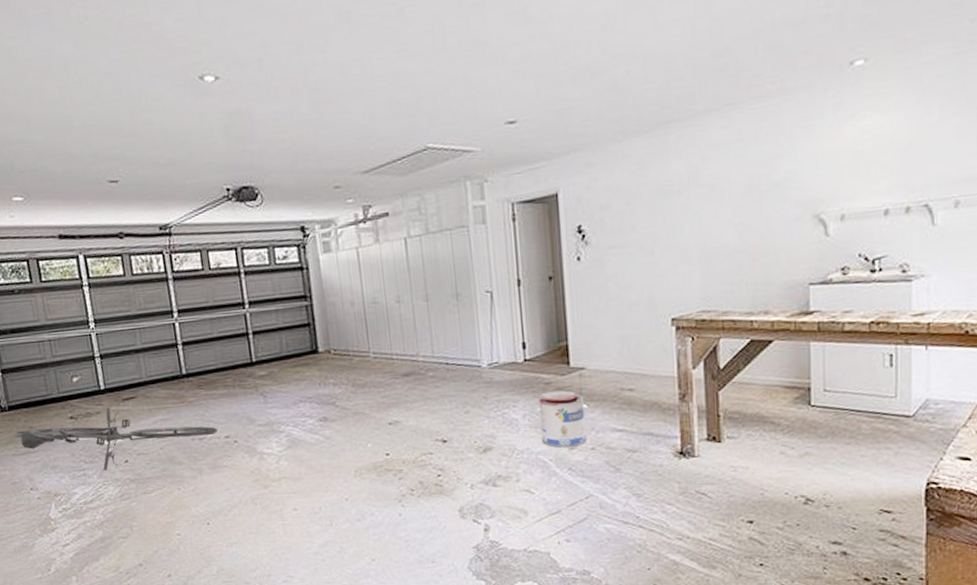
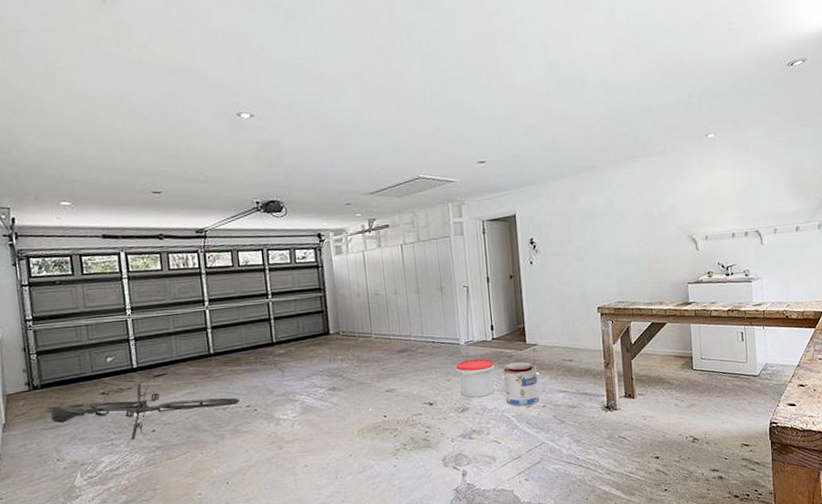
bucket: none [476,385,528,435] -> present [456,358,495,398]

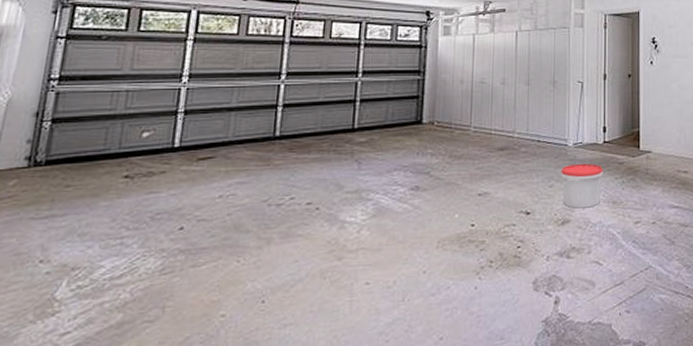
bicycle: present [44,384,240,440] -> none [41,167,300,239]
paint can: present [500,361,541,406] -> none [608,170,653,221]

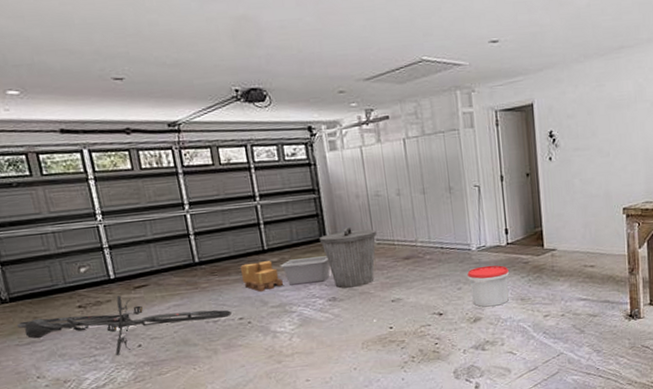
bicycle: none [41,167,300,239] -> present [16,296,232,355]
cardboard boxes: none [321,141,366,175] -> present [240,261,283,293]
storage bin: none [366,140,421,170] -> present [280,256,331,285]
trash can: none [415,111,474,178] -> present [320,226,377,289]

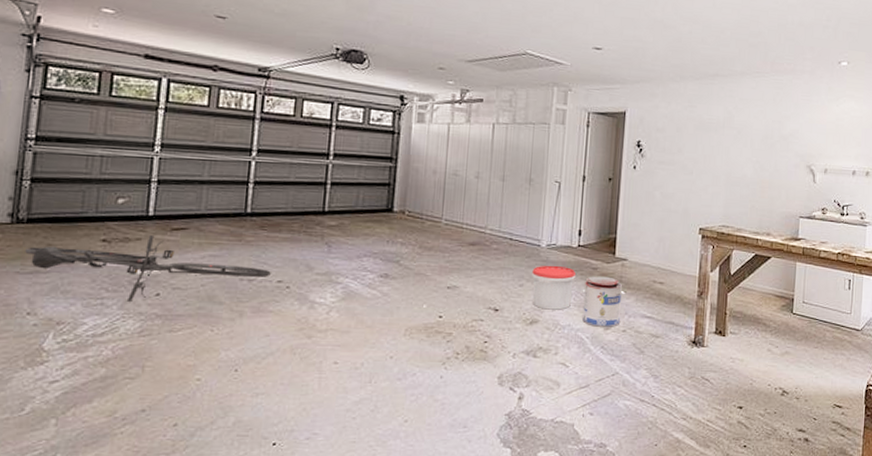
cardboard boxes: present [240,261,283,293] -> none [292,222,336,256]
storage bin: present [280,256,331,285] -> none [337,226,391,256]
trash can: present [320,226,377,289] -> none [386,201,446,267]
paint can: none [515,268,560,316] -> present [579,276,626,327]

